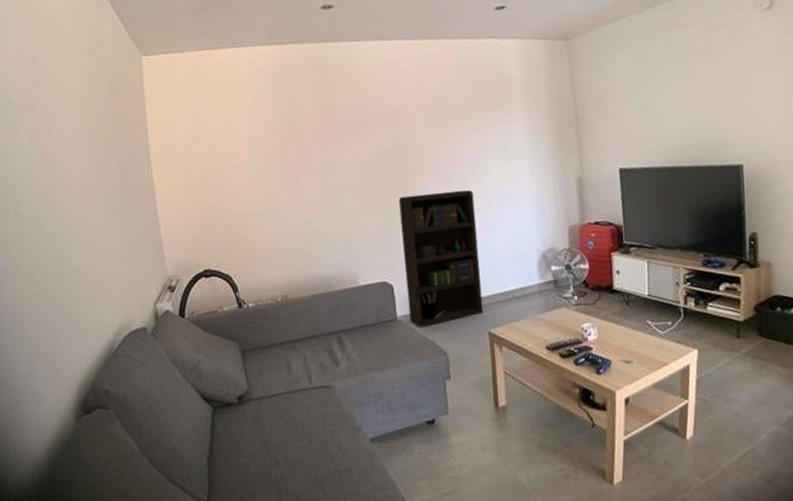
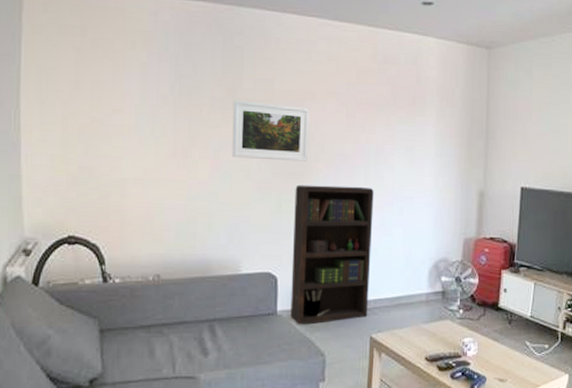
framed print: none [331,124,406,180] -> present [232,100,310,162]

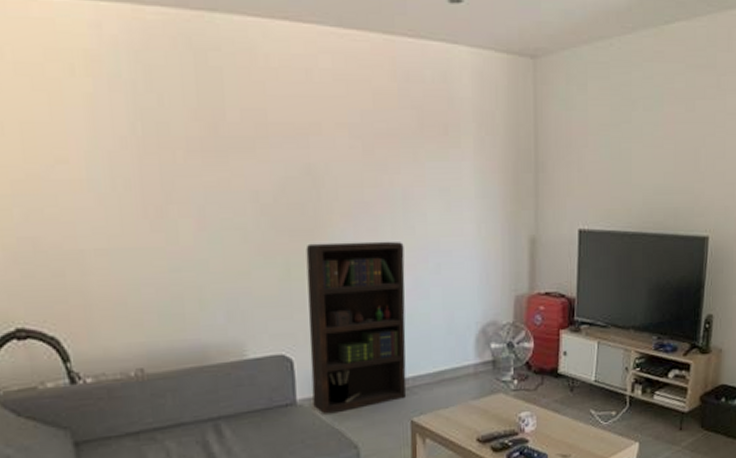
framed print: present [232,100,310,162] -> none [215,139,318,215]

